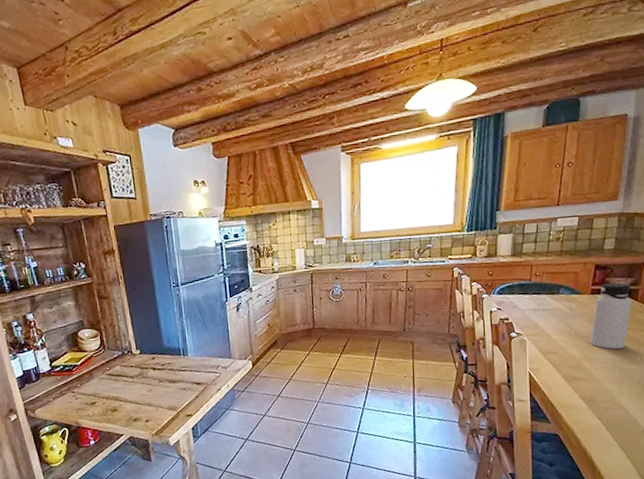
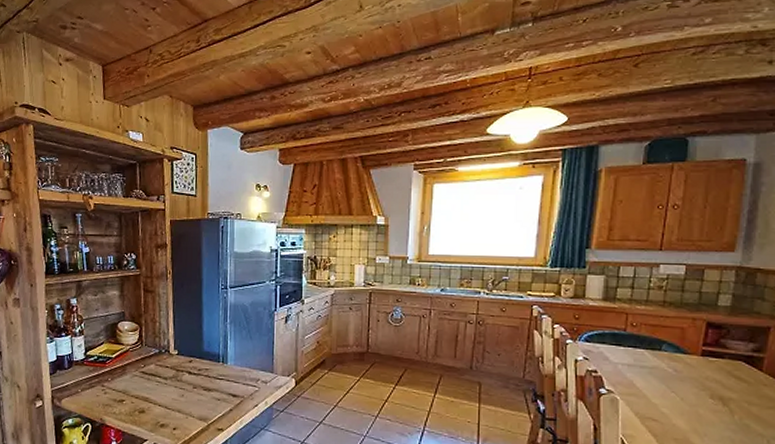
water bottle: present [590,283,632,349] -> none [701,346,756,426]

